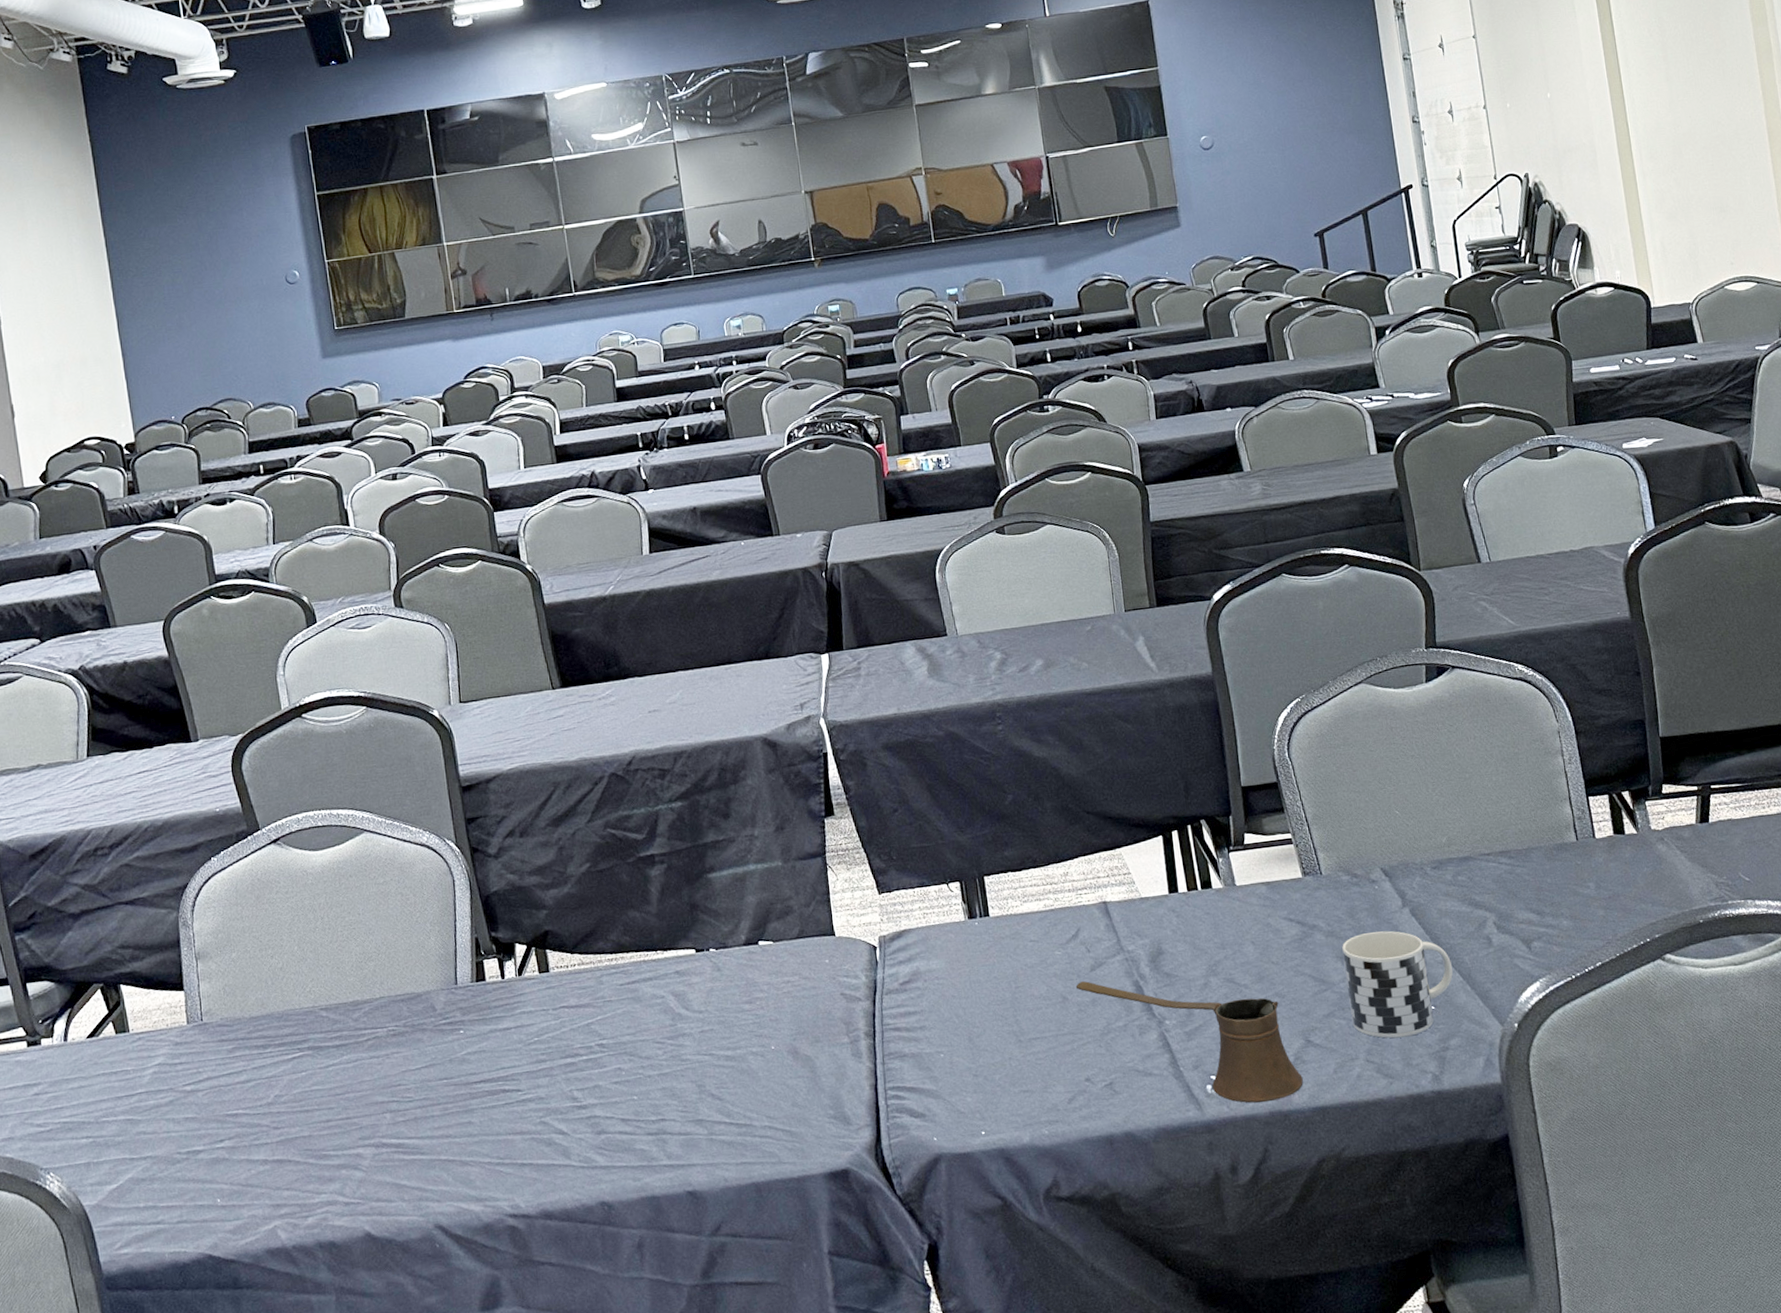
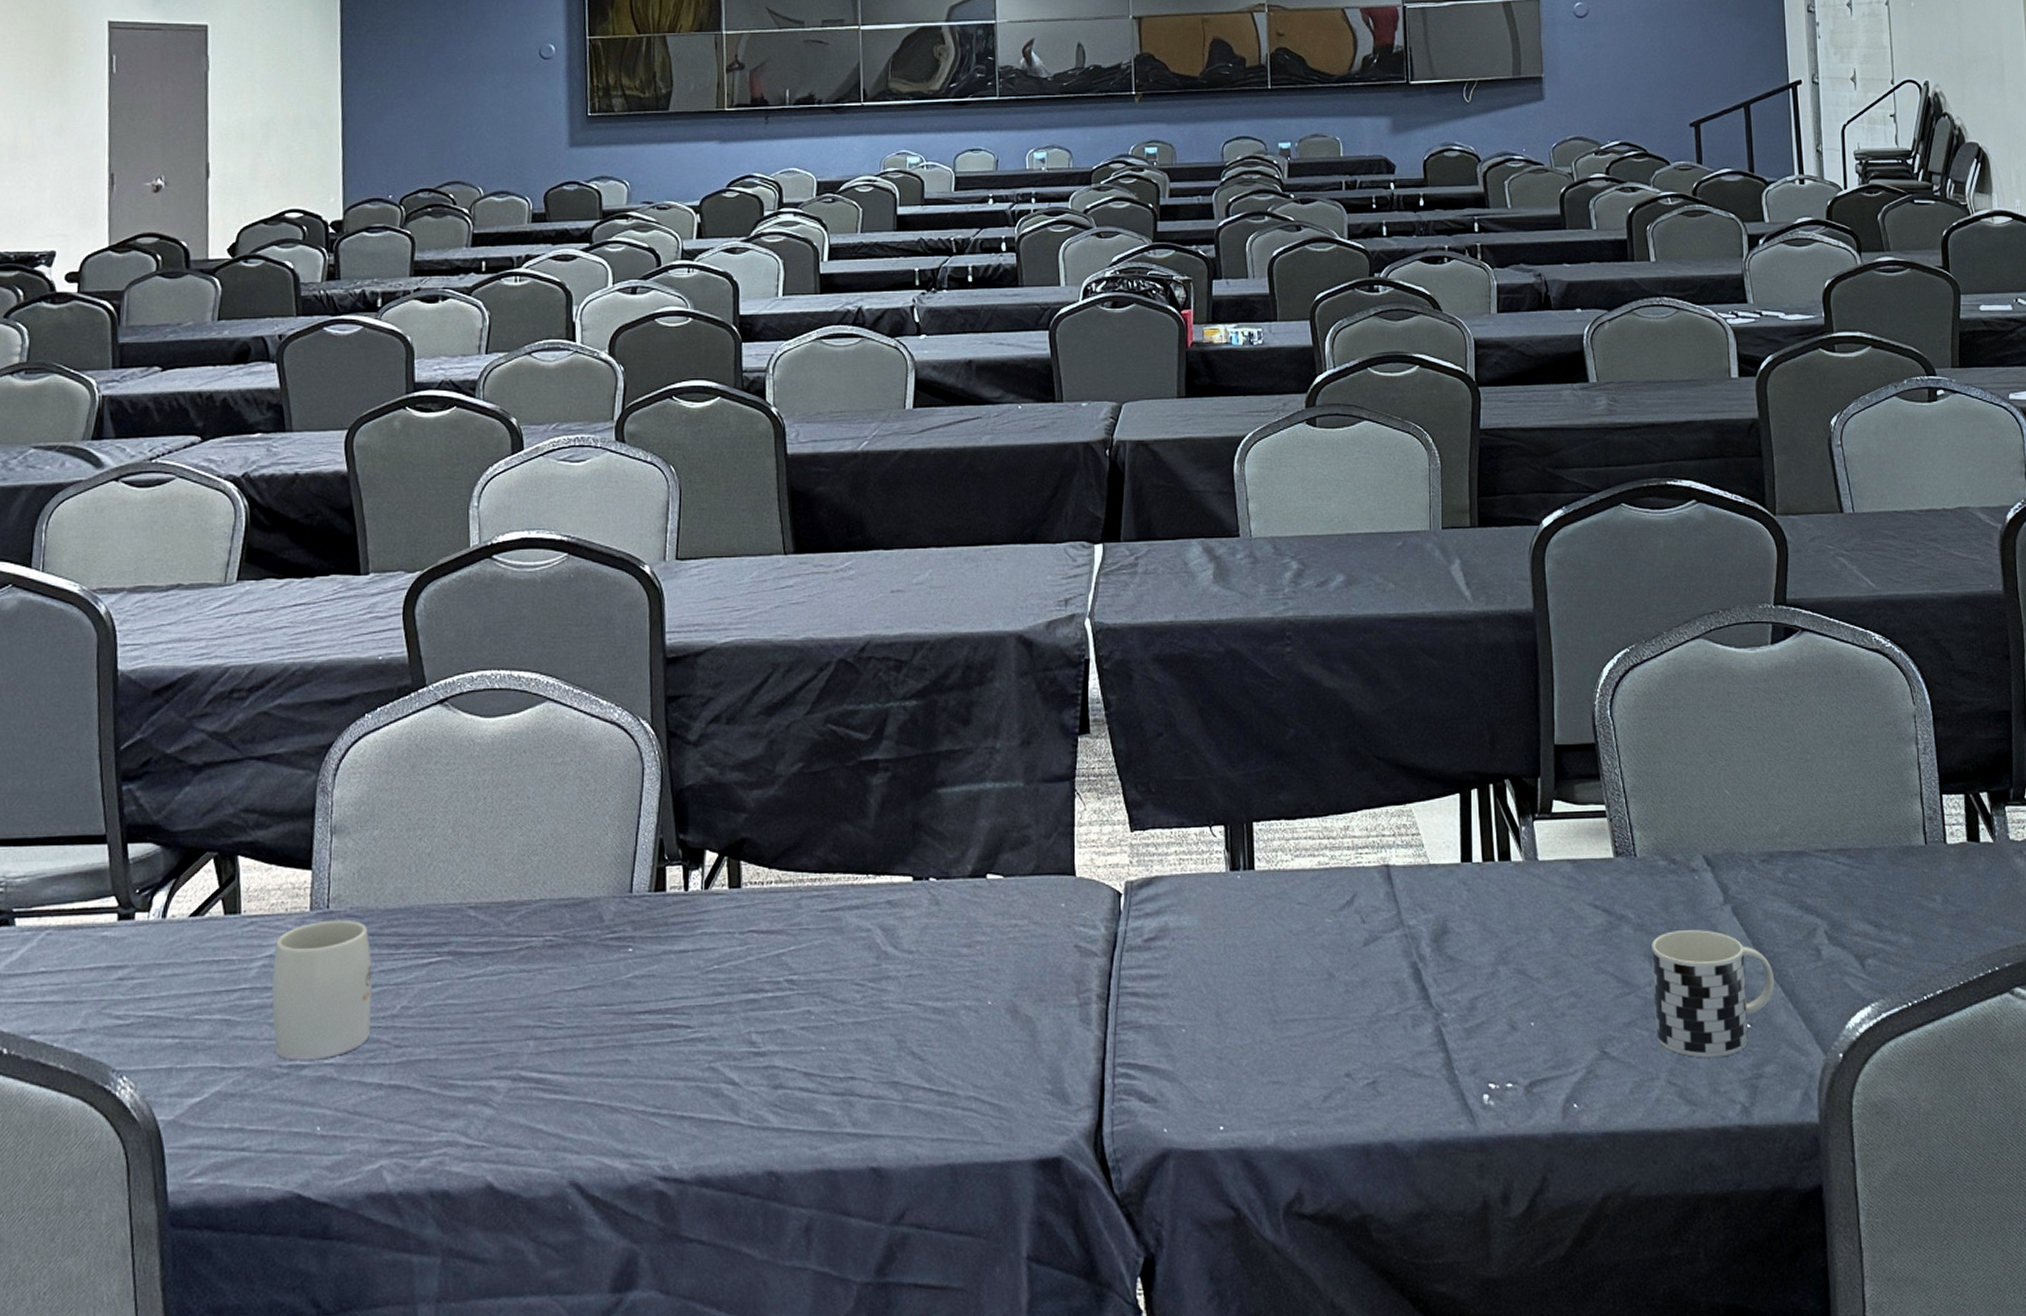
mug: none [162,1028,251,1148] -> present [271,919,373,1061]
coffee pot: present [1075,981,1303,1104] -> none [1344,957,1594,1122]

